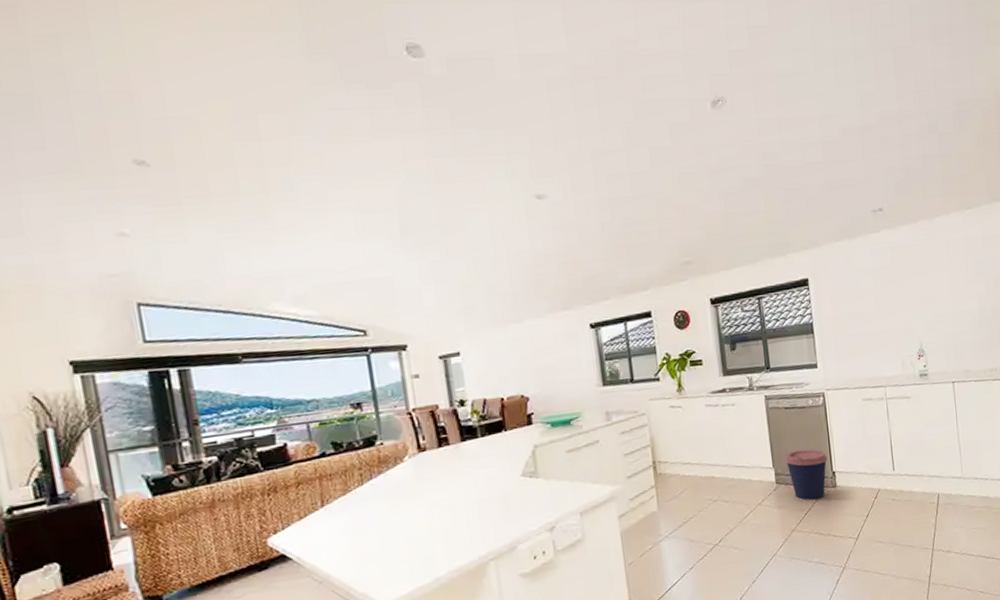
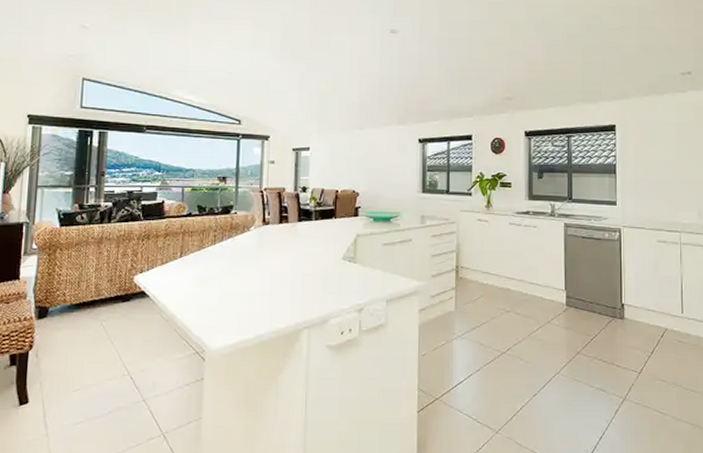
coffee cup: present [784,449,828,501] -> none [577,277,618,328]

